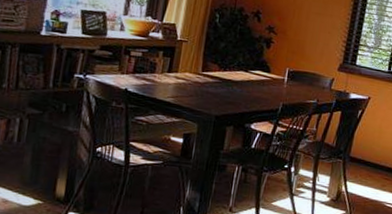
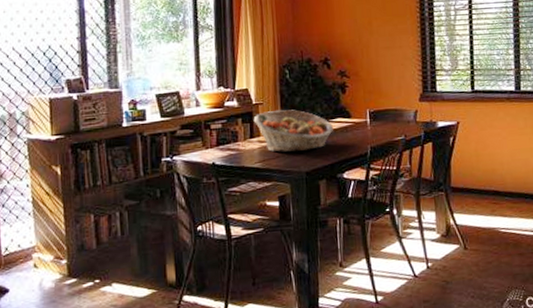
fruit basket: none [174,50,251,96] -> present [253,109,333,152]

